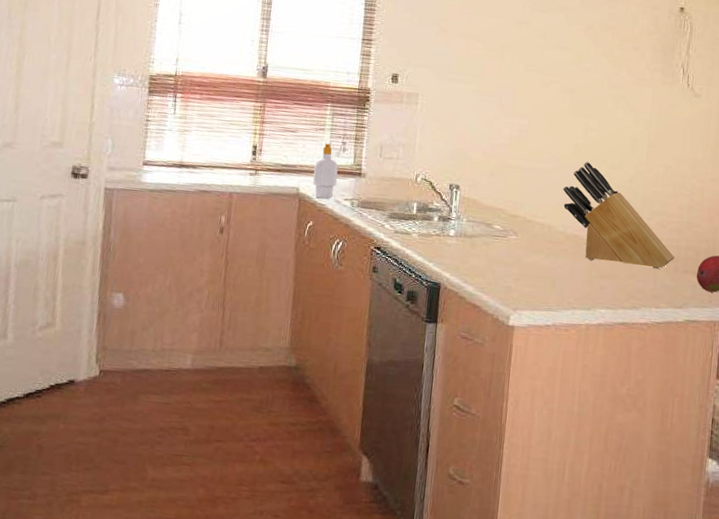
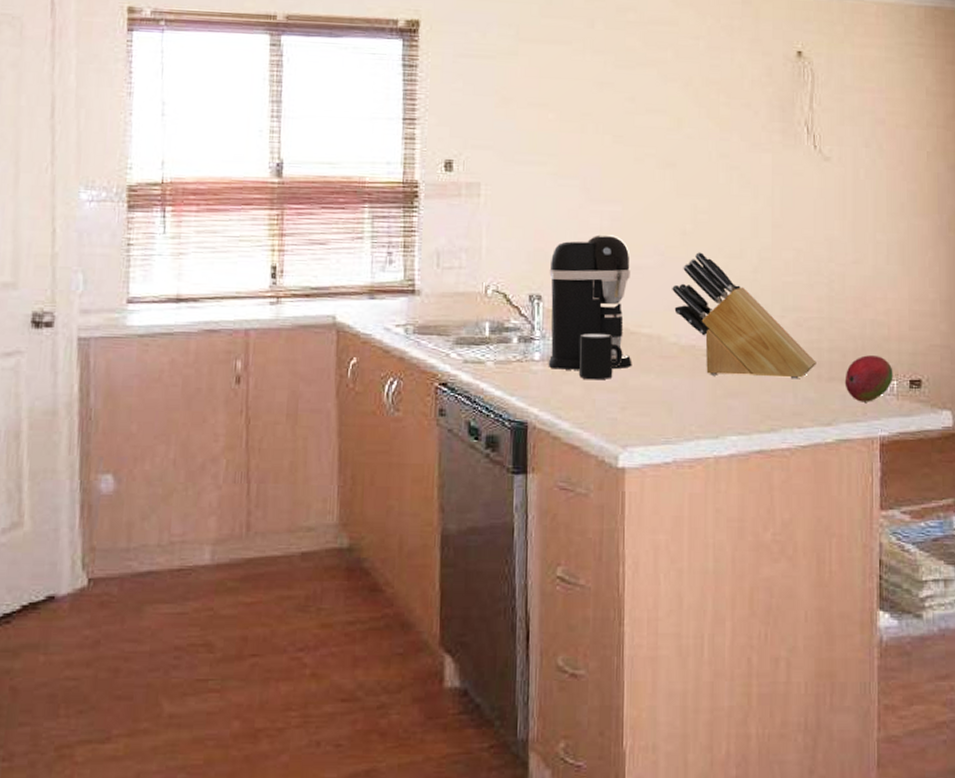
soap bottle: present [313,143,338,199] -> none [352,255,385,328]
coffee maker: none [460,141,532,249] -> present [548,234,632,370]
mug: none [484,218,520,256] -> present [579,332,623,380]

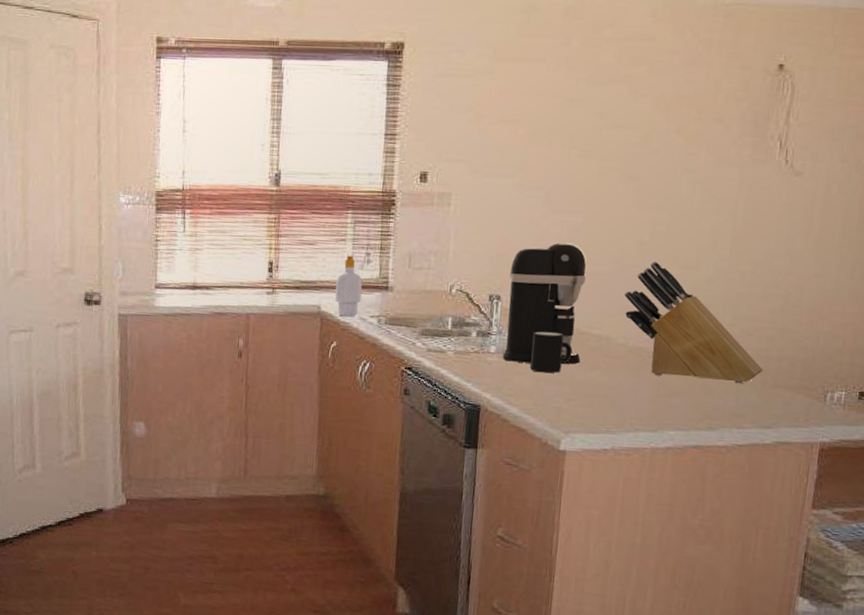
soap bottle: none [352,255,385,328] -> present [335,255,362,317]
fruit: present [844,355,893,402] -> none [789,366,843,410]

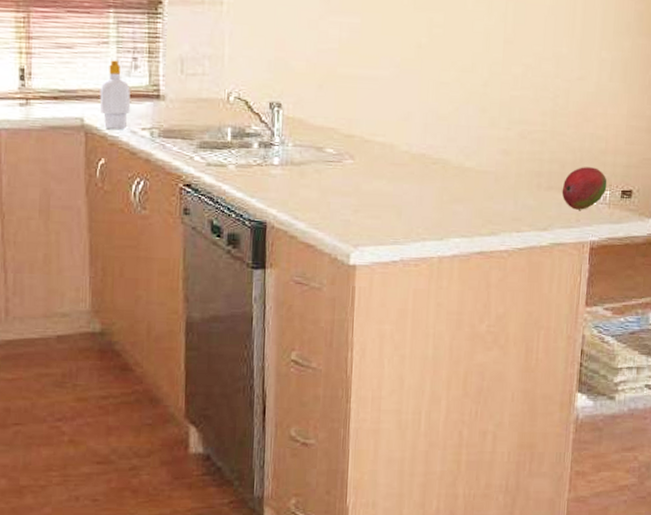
coffee maker: present [502,242,587,365] -> none [286,45,367,175]
mug: present [530,331,573,374] -> none [315,140,357,185]
knife block: present [624,262,763,384] -> none [406,65,537,188]
fruit: none [789,366,843,410] -> present [562,167,607,210]

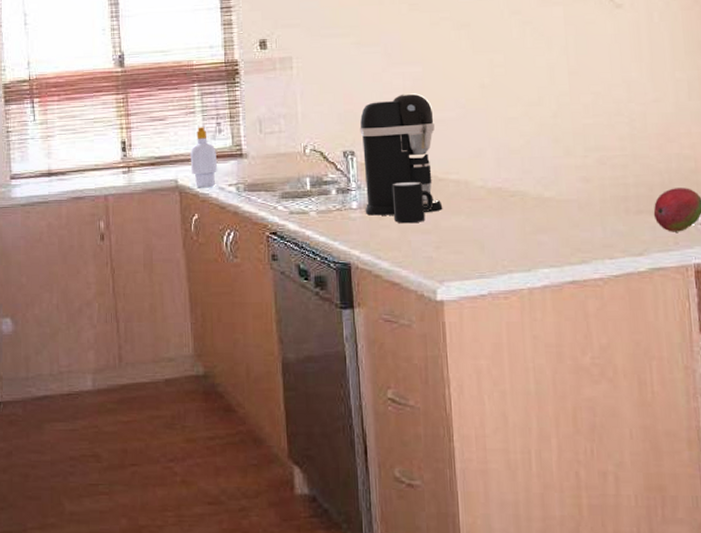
coffee maker: none [286,45,367,175] -> present [359,93,443,216]
mug: none [315,140,357,185] -> present [391,181,434,224]

